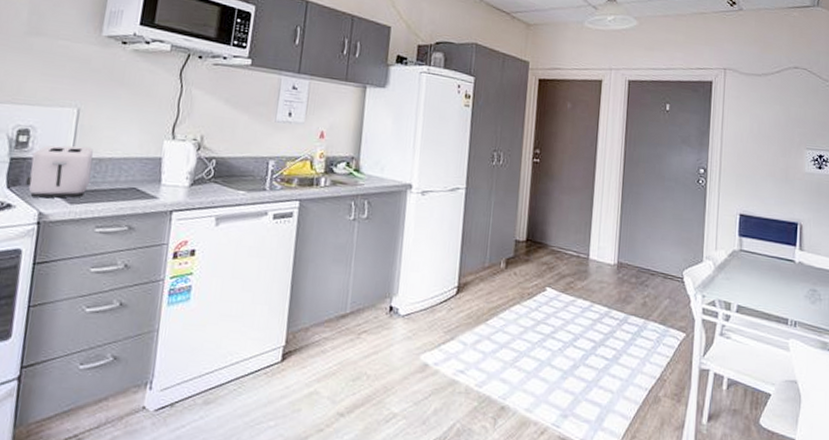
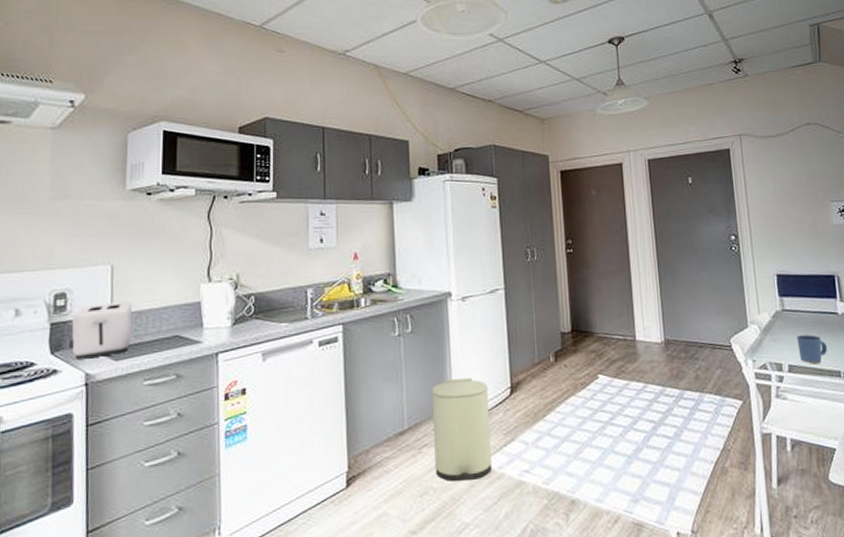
pedal bin: none [371,269,435,373] -> present [431,377,492,482]
mug: none [749,277,779,309] -> present [797,335,828,364]

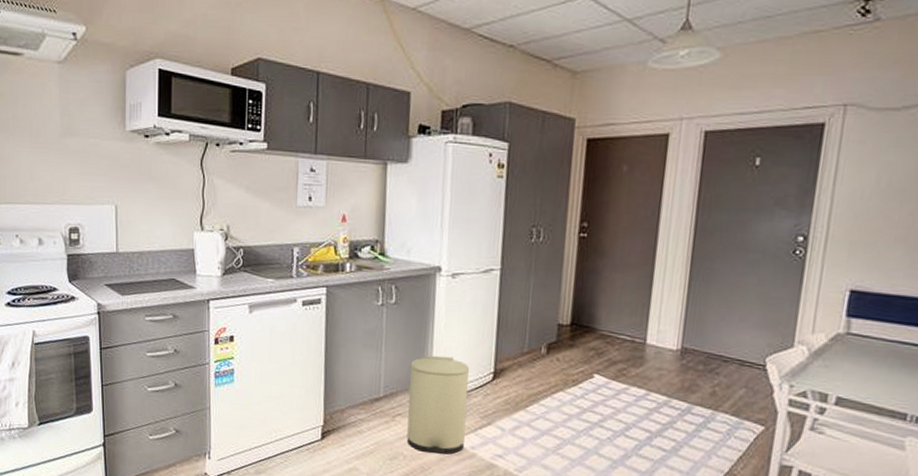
toaster: present [67,301,133,359] -> none [82,241,135,291]
mug: present [797,335,828,364] -> none [855,365,898,402]

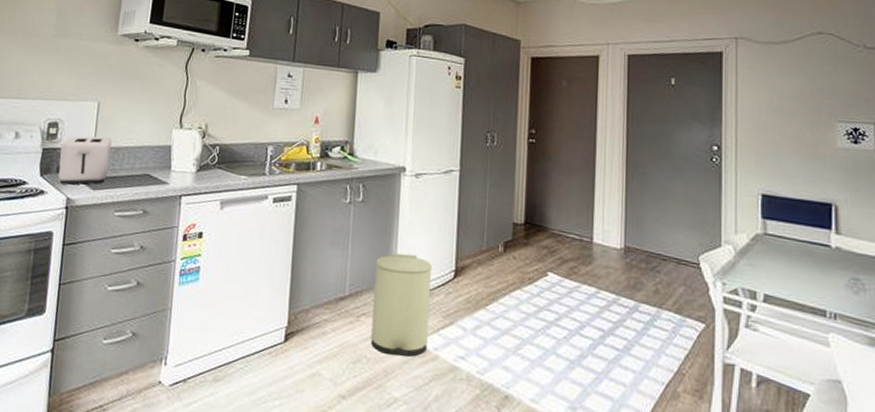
toaster: none [82,241,135,291] -> present [55,136,112,185]

